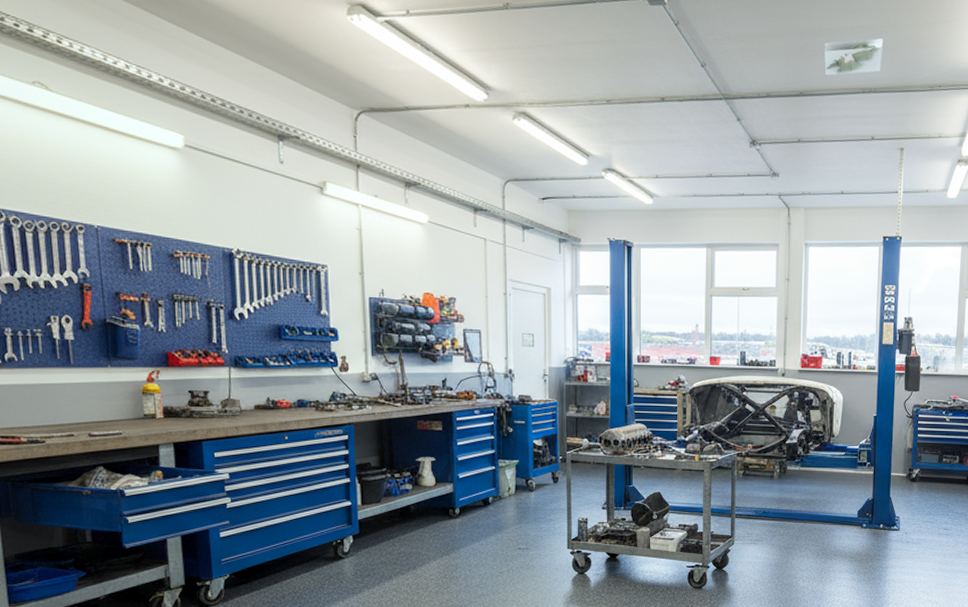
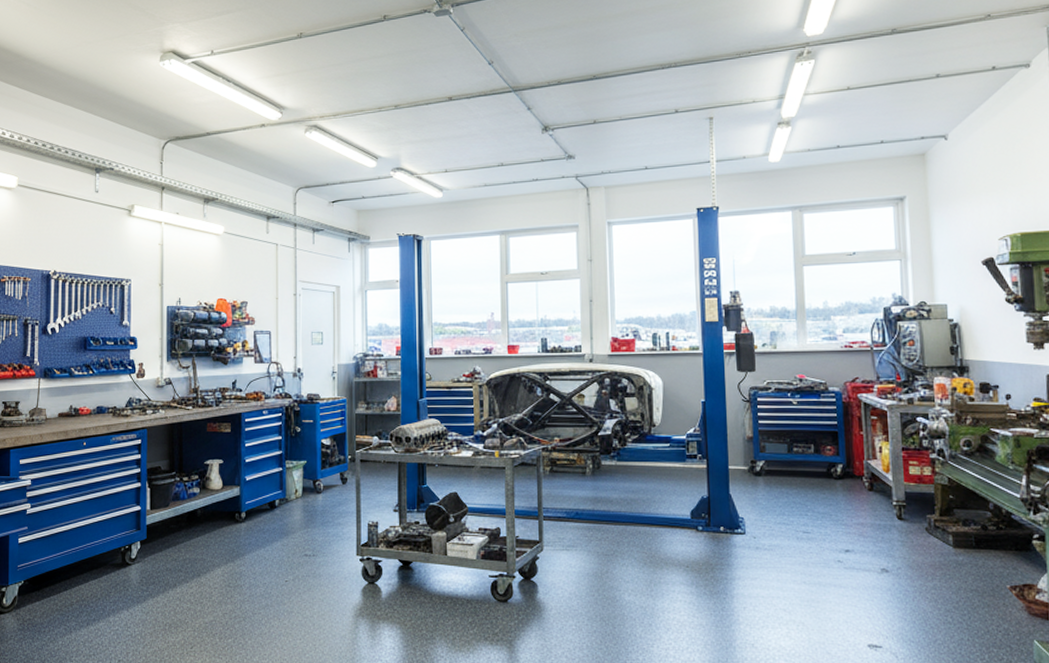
terrain map: present [824,38,884,76] -> none [617,15,682,58]

